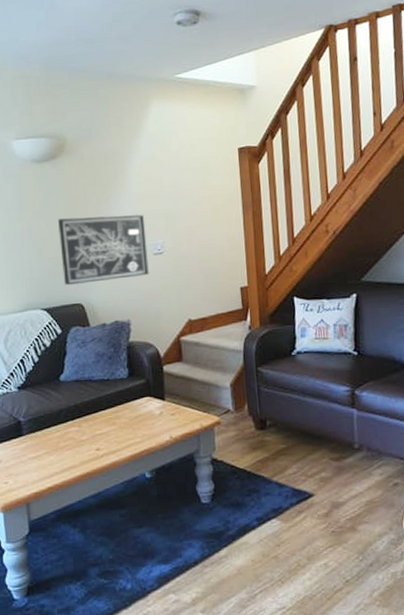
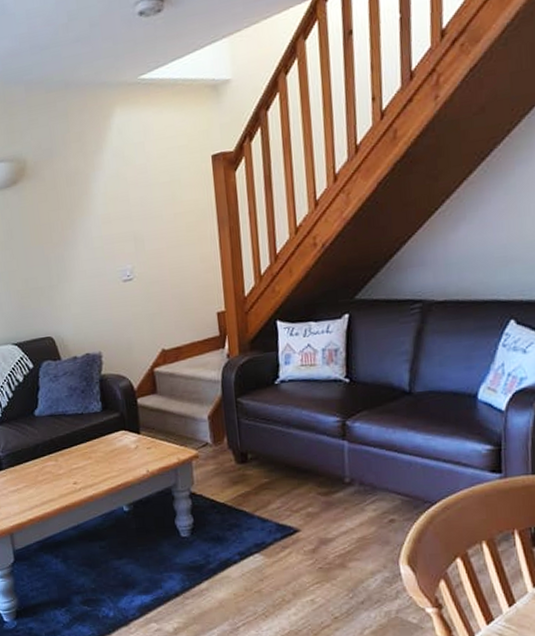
wall art: present [58,214,149,285] -> none [23,238,119,318]

